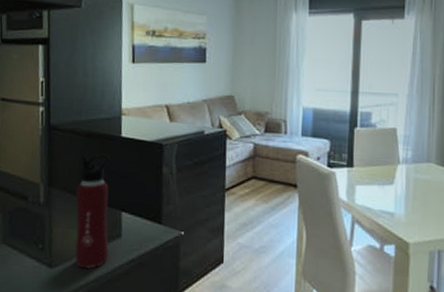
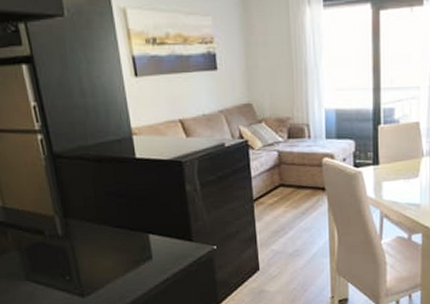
water bottle: present [75,153,110,269] -> none [95,178,142,293]

